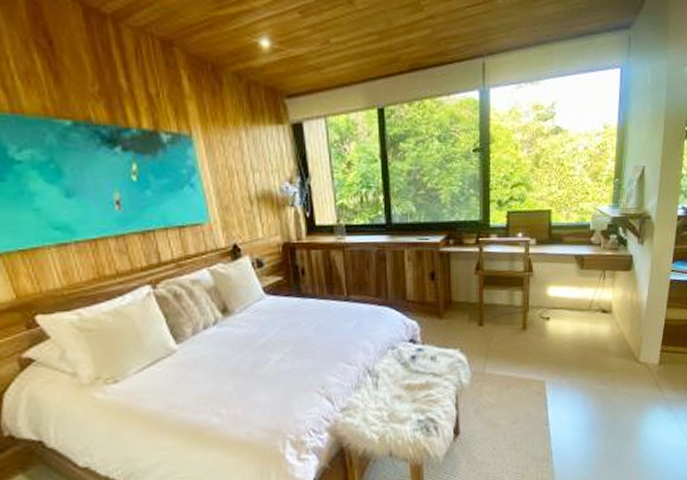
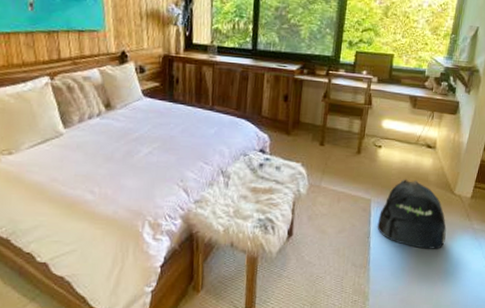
backpack: none [555,352,635,430] -> present [377,179,447,249]

